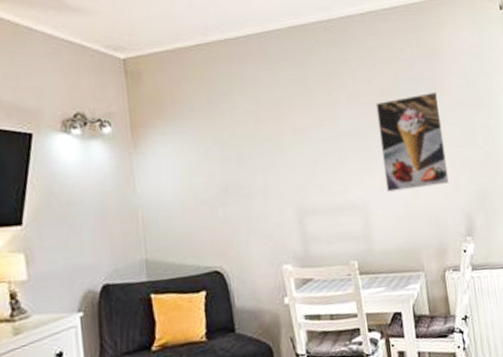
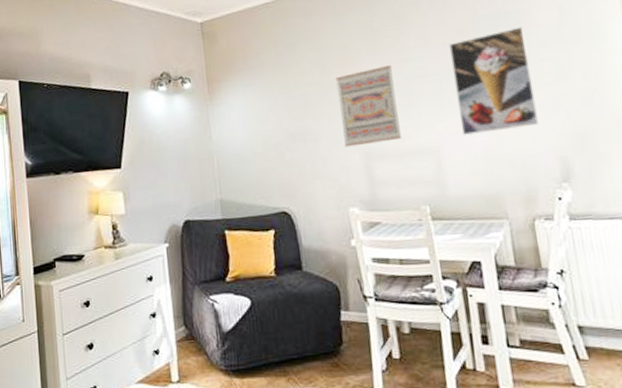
wall art: none [270,121,334,203] -> present [335,65,402,147]

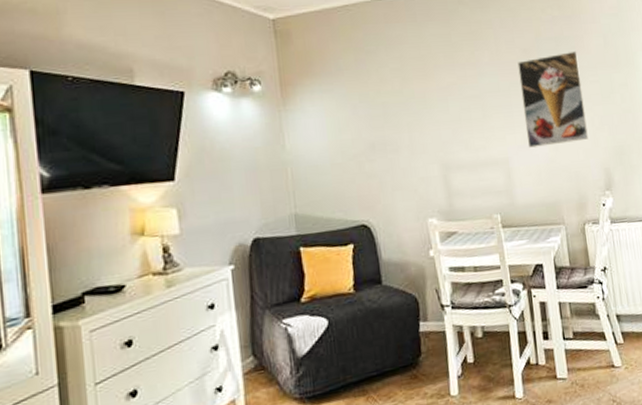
wall art: present [335,65,402,147] -> none [415,79,477,158]

